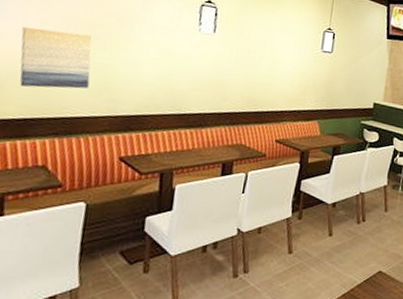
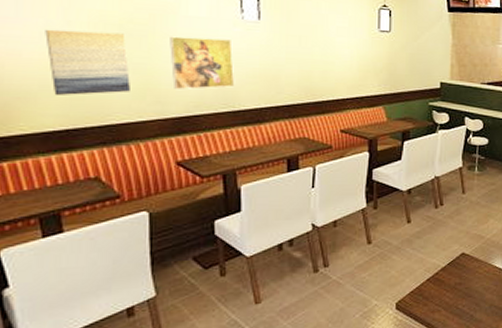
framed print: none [128,41,187,92] -> present [170,36,235,90]

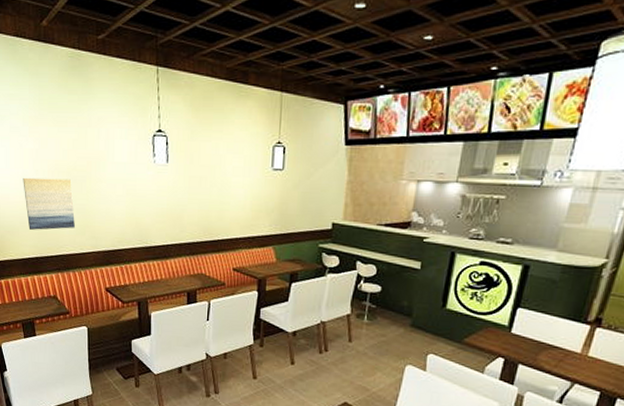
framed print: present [170,36,235,90] -> none [101,180,148,228]

